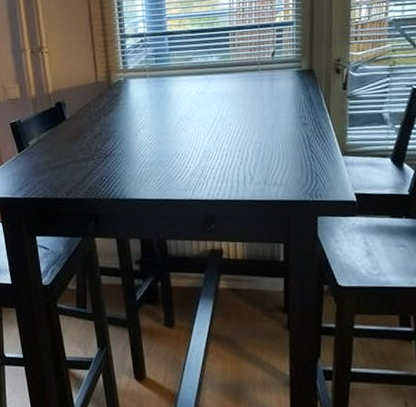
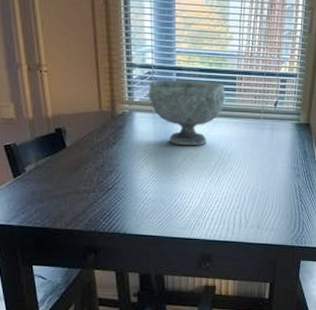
decorative bowl: none [141,41,220,106] -> present [148,79,226,146]

